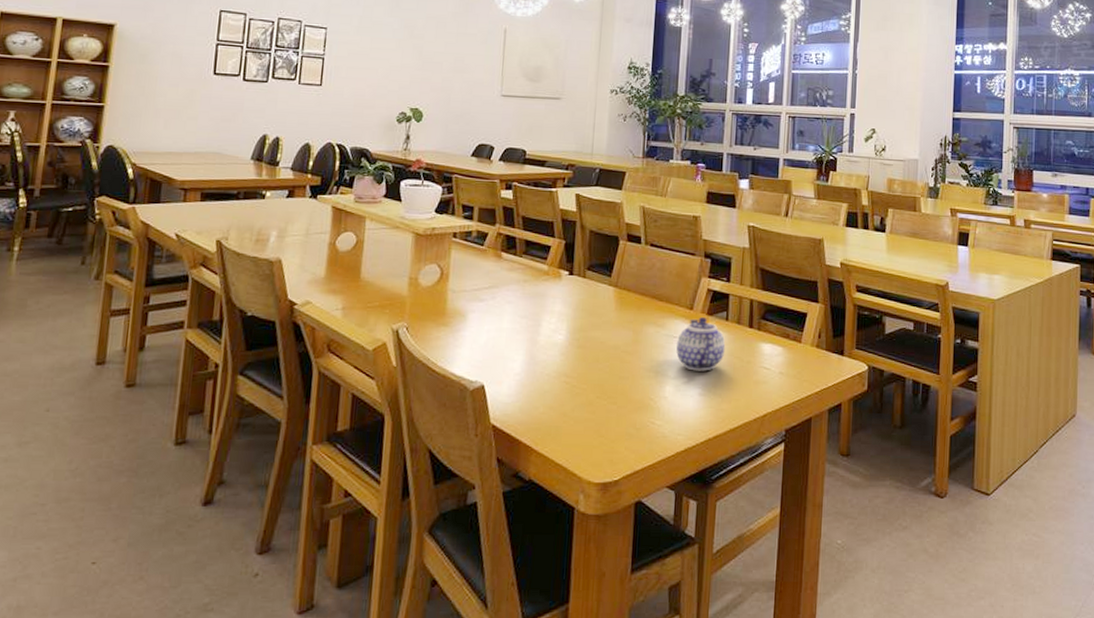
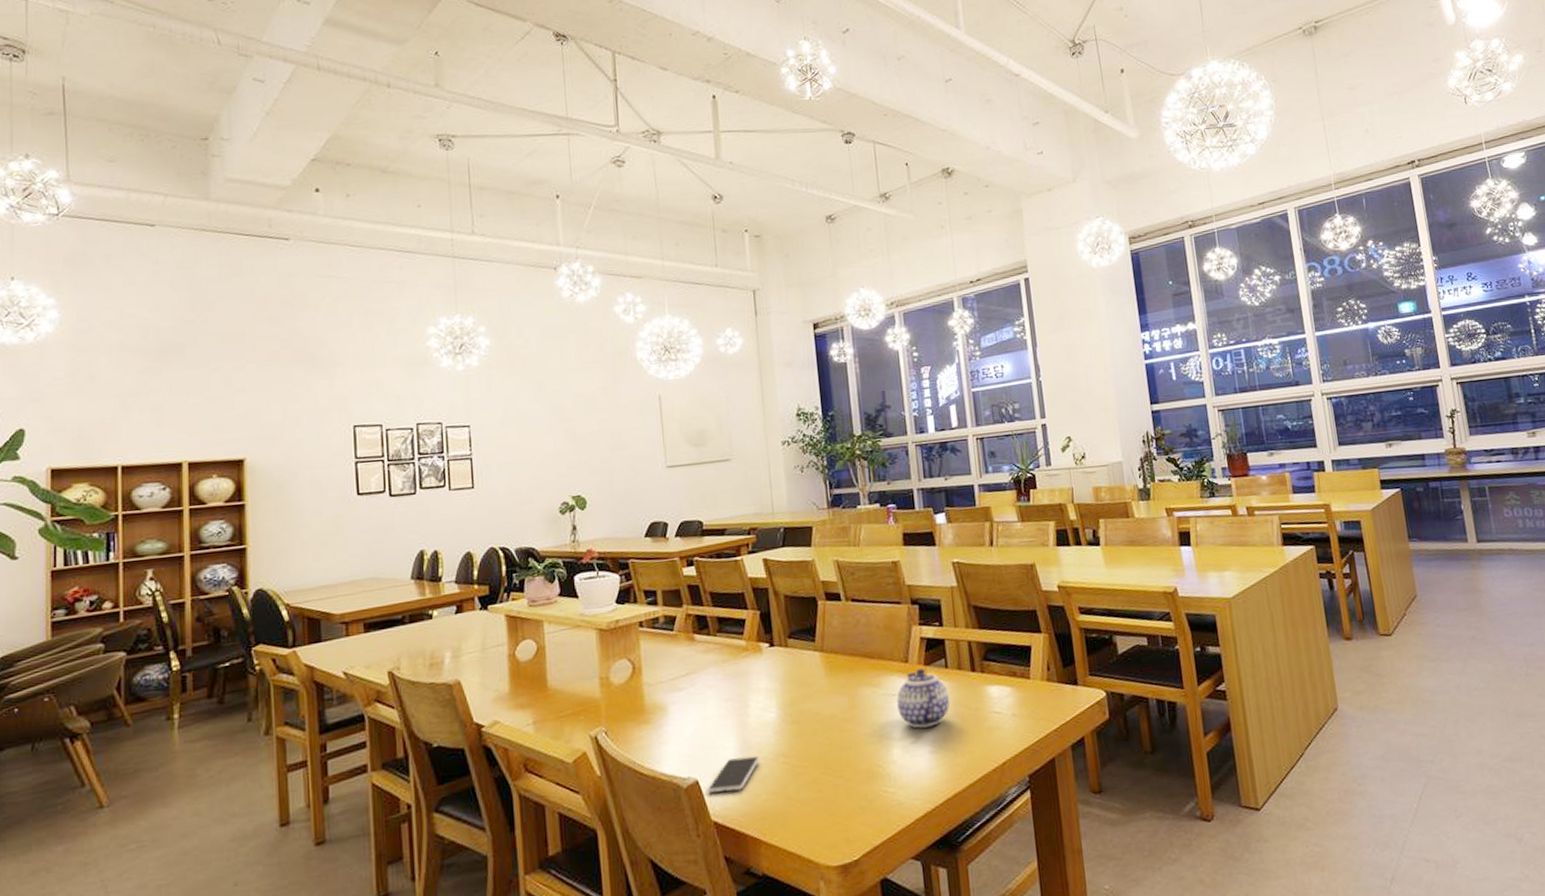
smartphone: none [491,370,544,400] -> present [708,756,760,793]

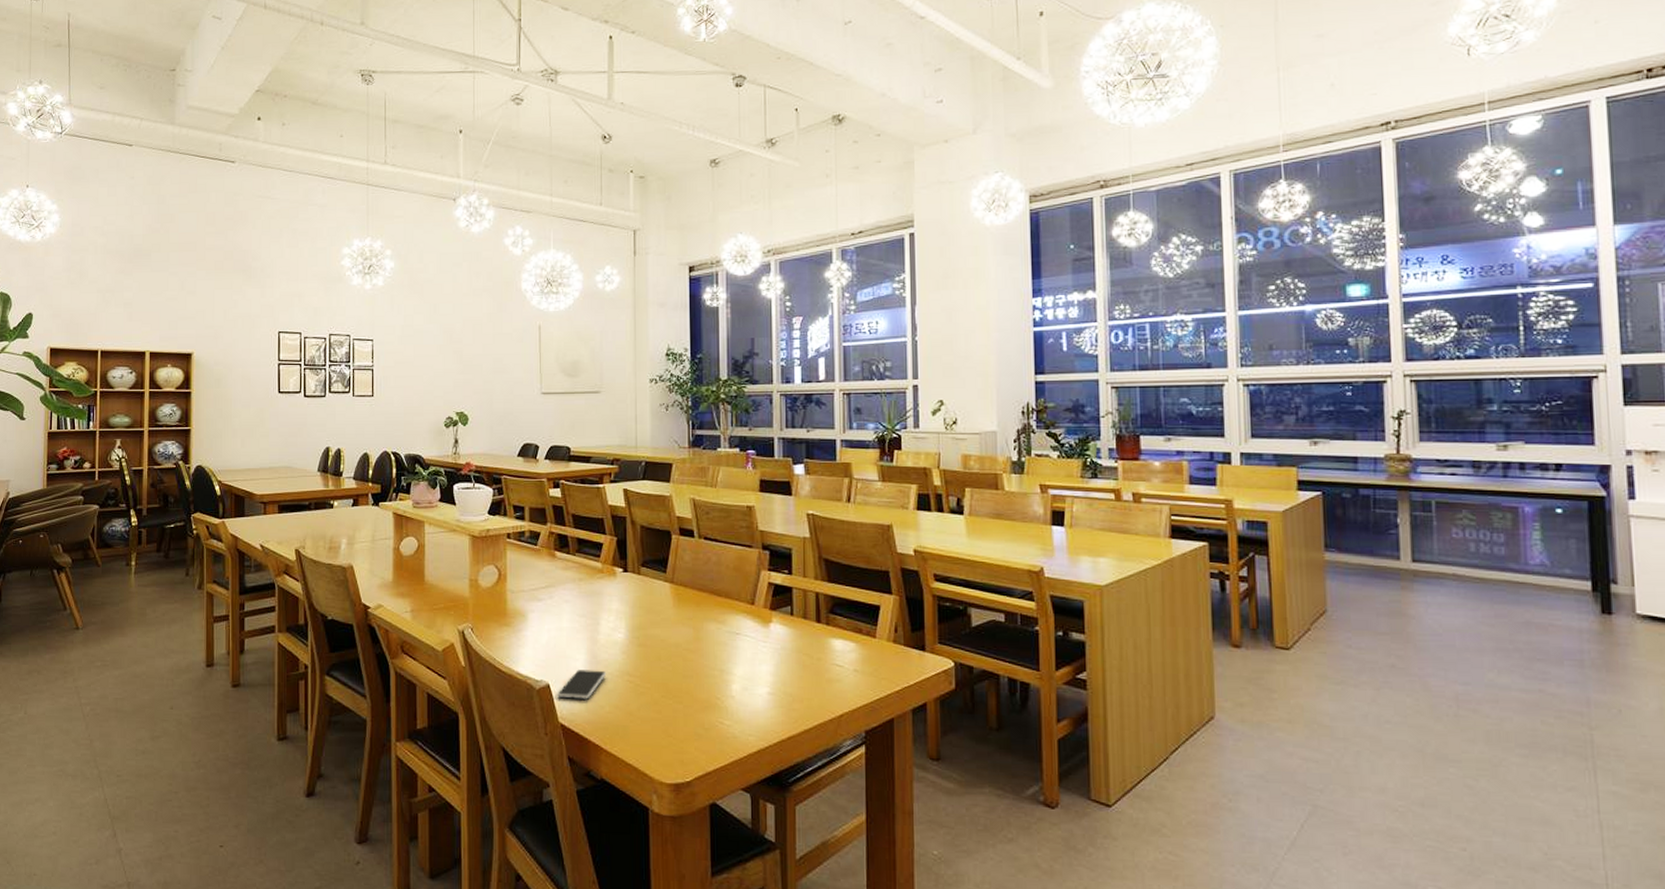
teapot: present [896,668,950,728] -> none [740,613,793,669]

